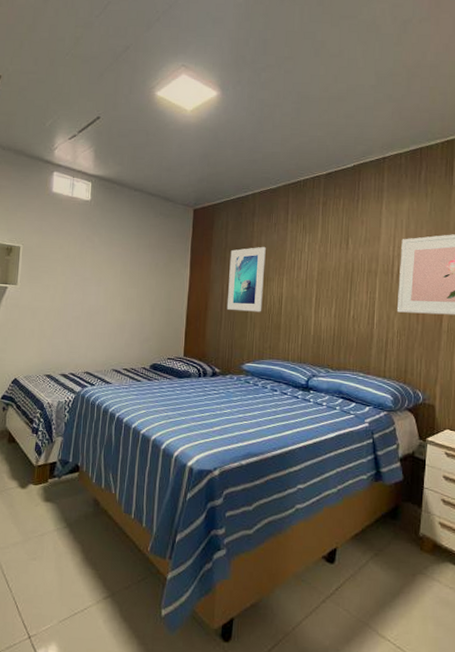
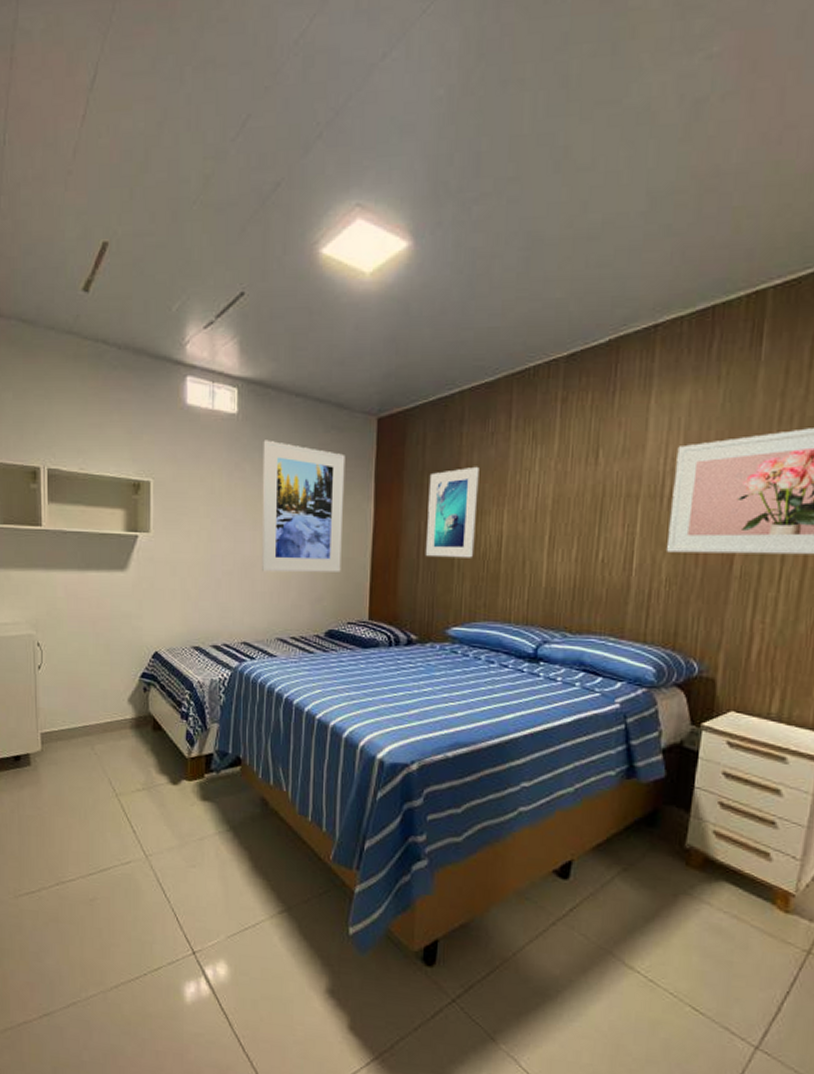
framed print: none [102,220,170,320] -> present [261,440,346,573]

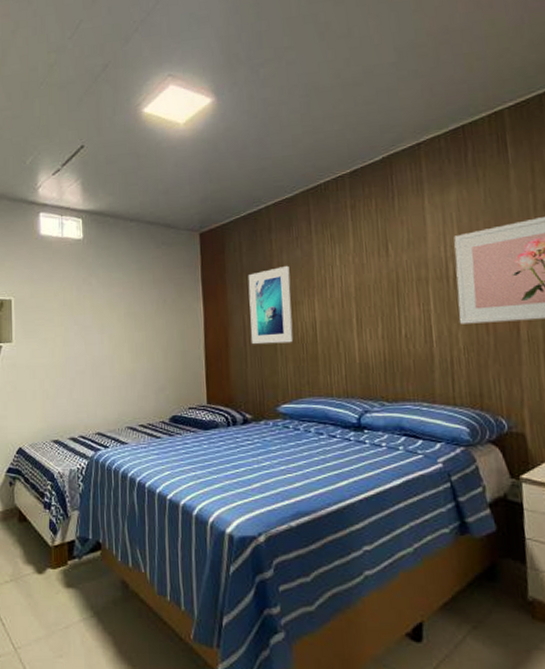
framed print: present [261,440,346,573] -> none [106,258,179,369]

